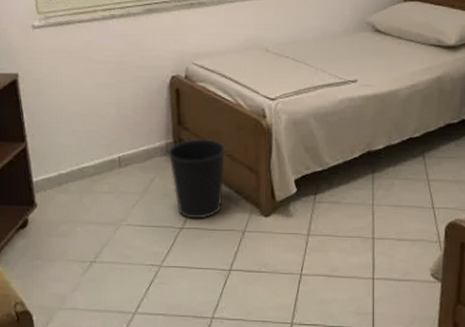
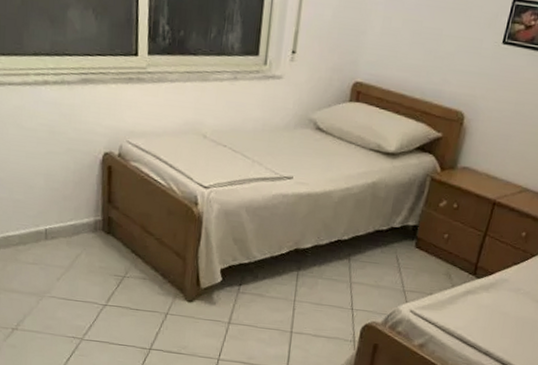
wastebasket: present [168,138,226,219] -> none [96,218,155,298]

